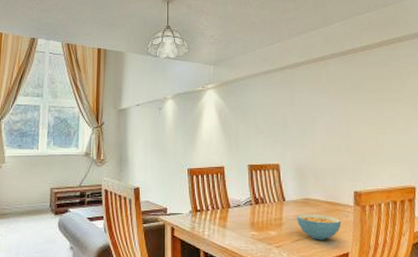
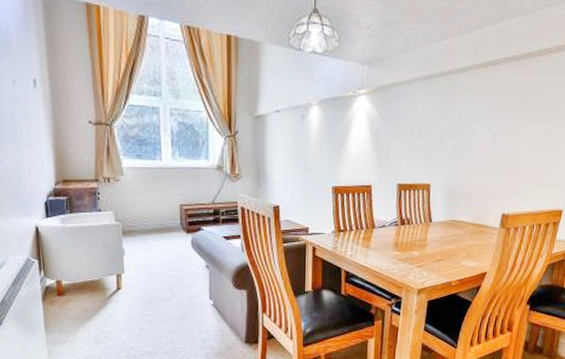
cereal bowl: present [296,214,342,240] -> none [440,235,484,261]

